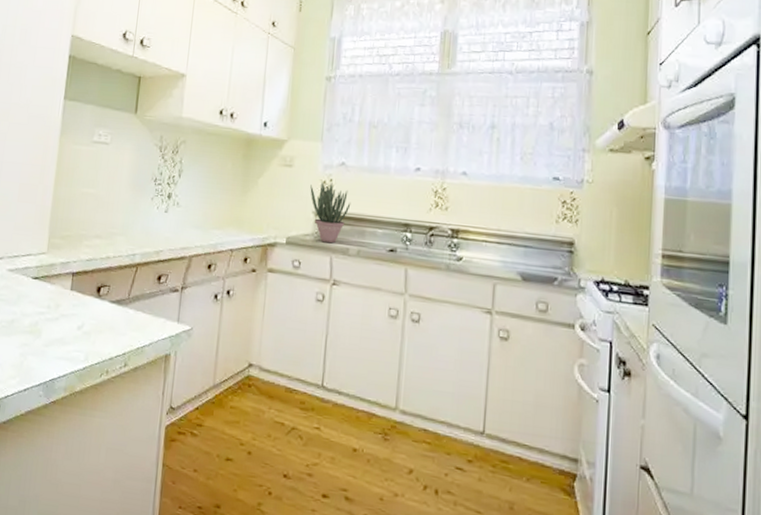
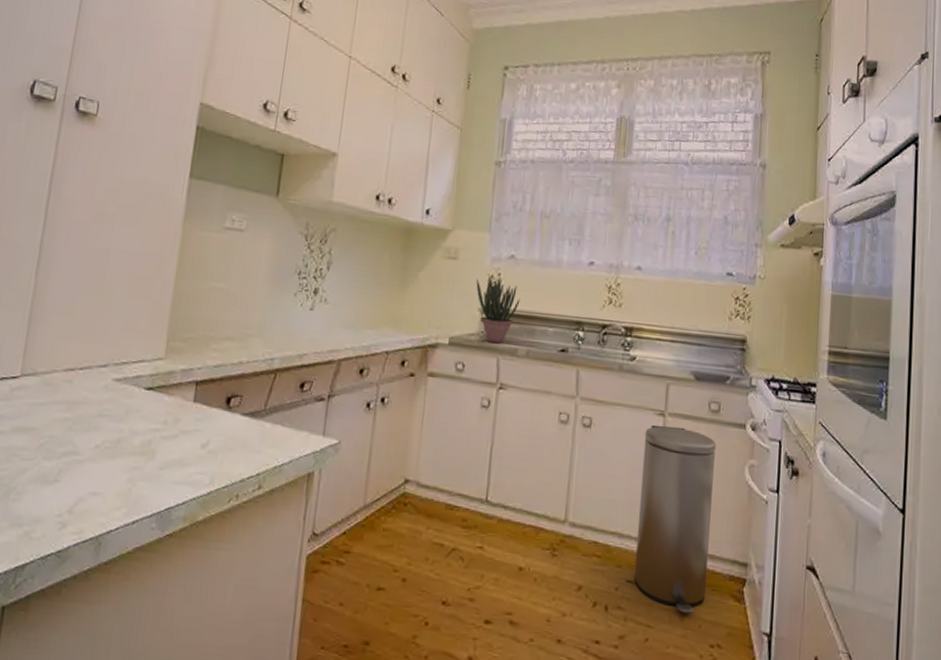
pedal bin: none [462,322,545,504] -> present [633,424,717,614]

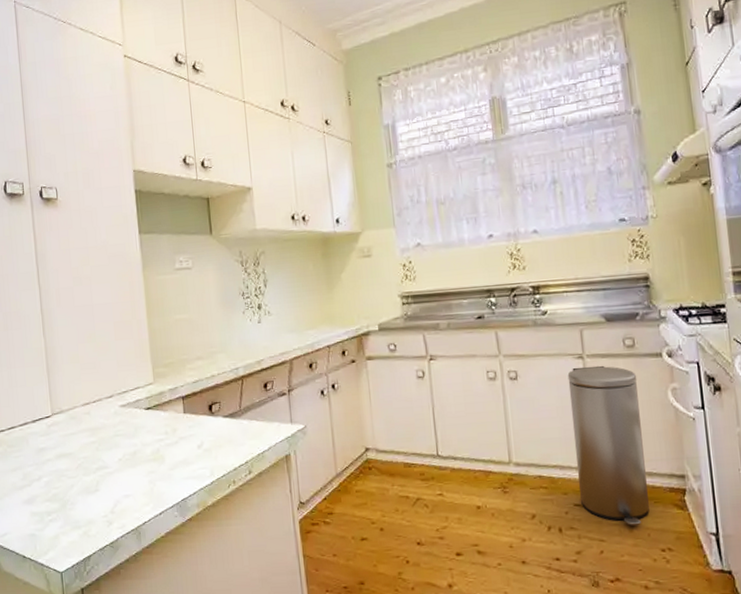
potted plant: present [476,276,521,344] -> none [391,265,433,323]

